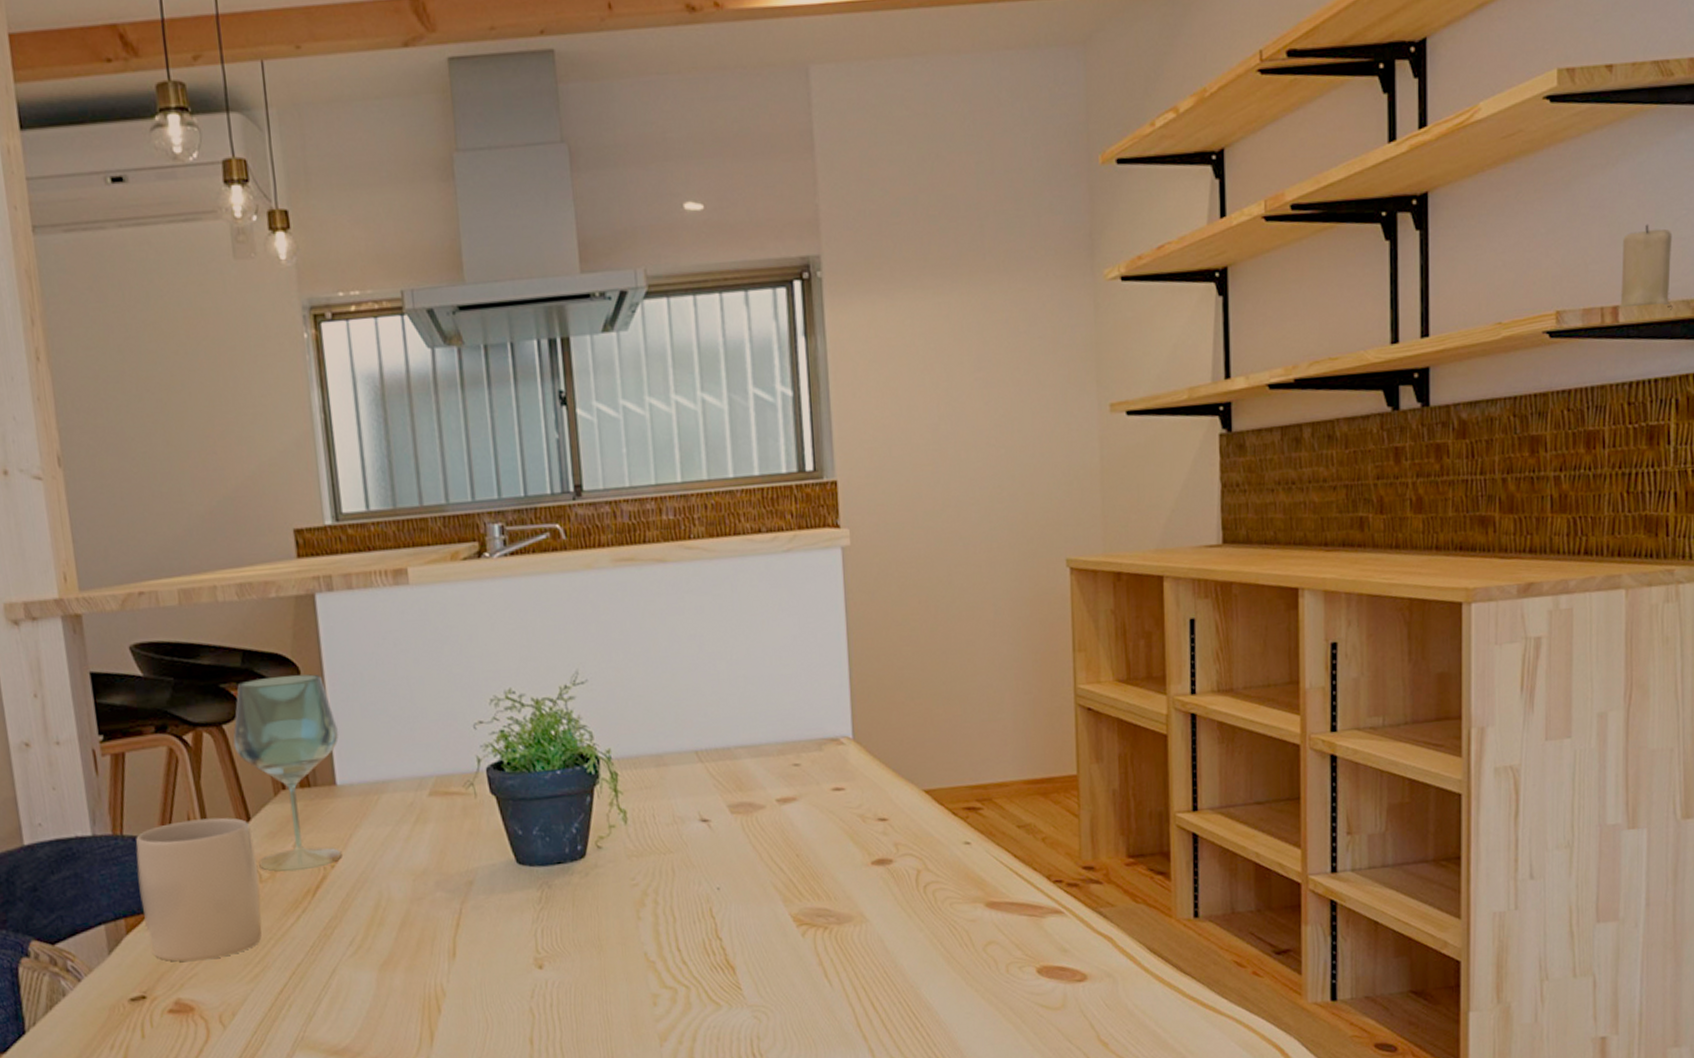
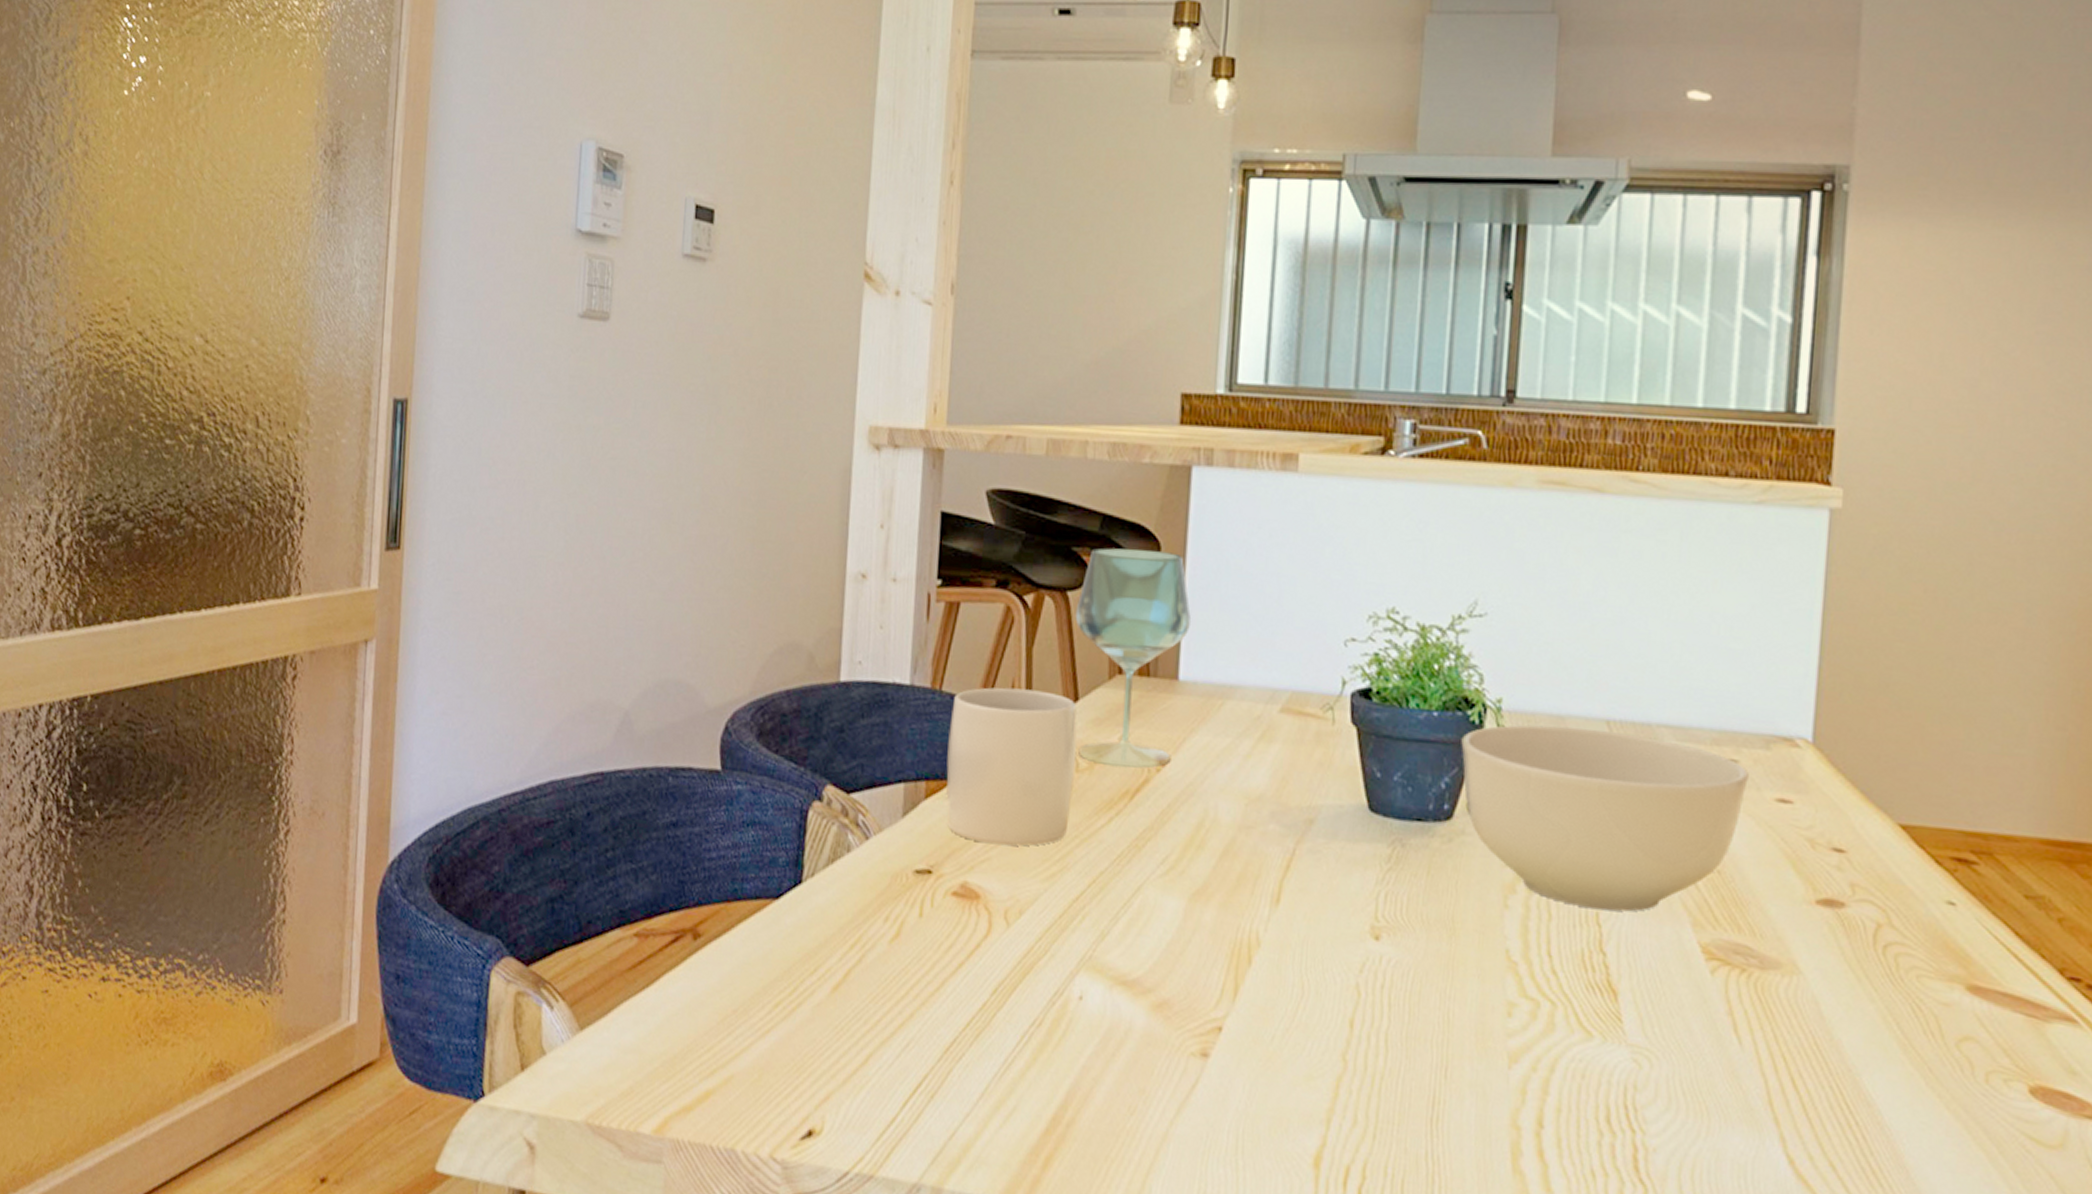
bowl: none [583,758,810,906] -> present [1461,724,1749,912]

